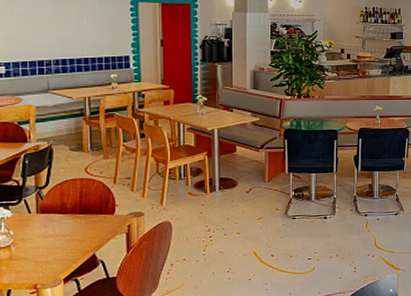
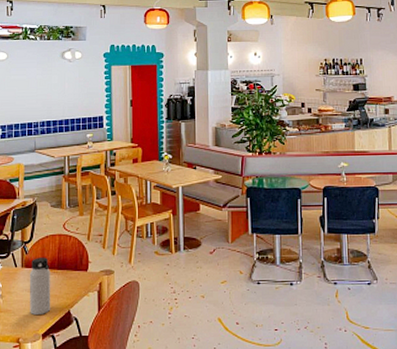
water bottle: none [46,202,73,260] -> present [29,258,51,315]

